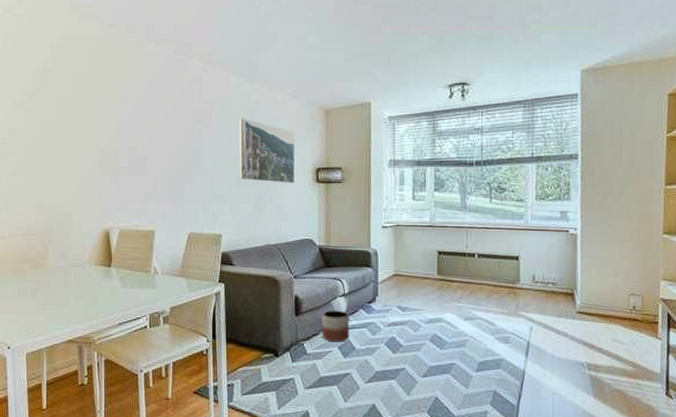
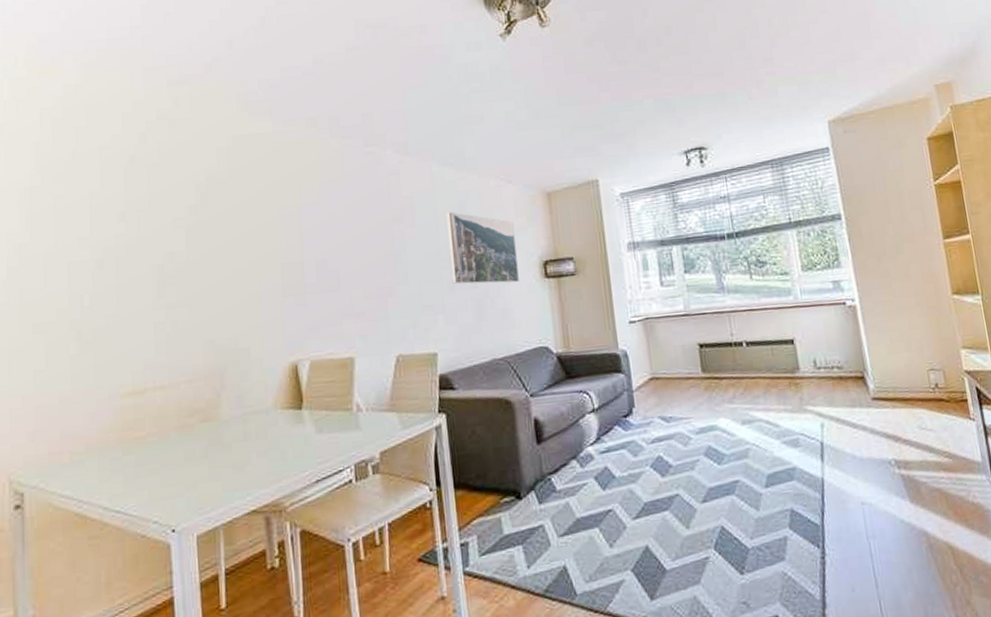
planter: present [322,310,350,342] -> none [569,430,606,472]

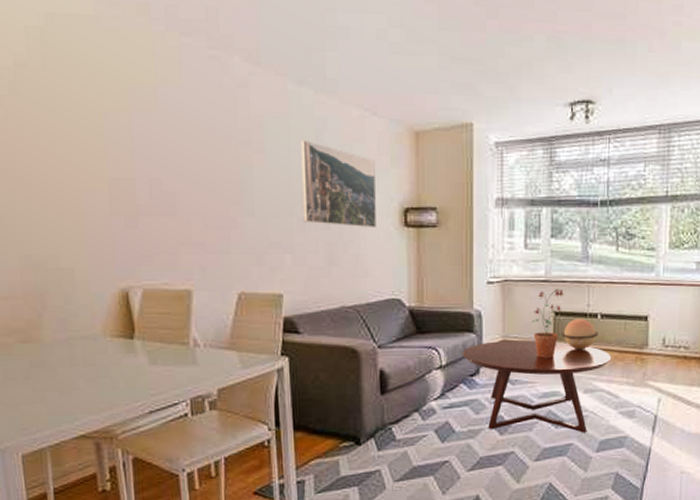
coffee table: none [613,373,765,473] -> present [462,340,612,433]
potted plant: none [678,320,706,392] -> present [532,288,564,358]
decorative sphere: none [709,348,746,381] -> present [562,318,598,350]

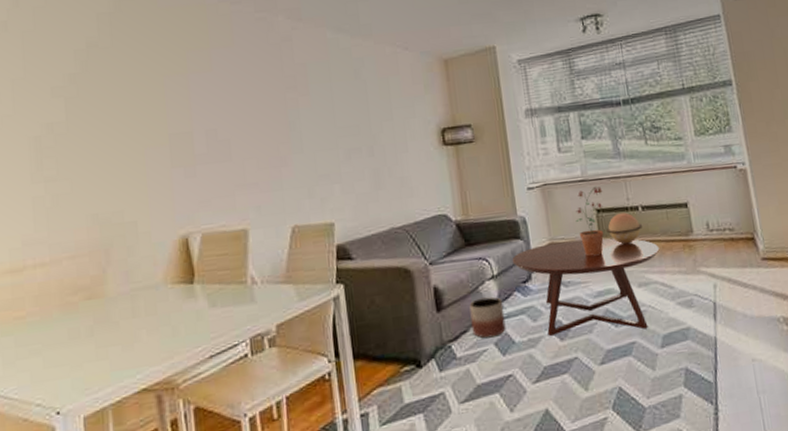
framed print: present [300,140,376,229] -> none [340,79,417,153]
planter: none [414,386,448,425] -> present [469,296,506,339]

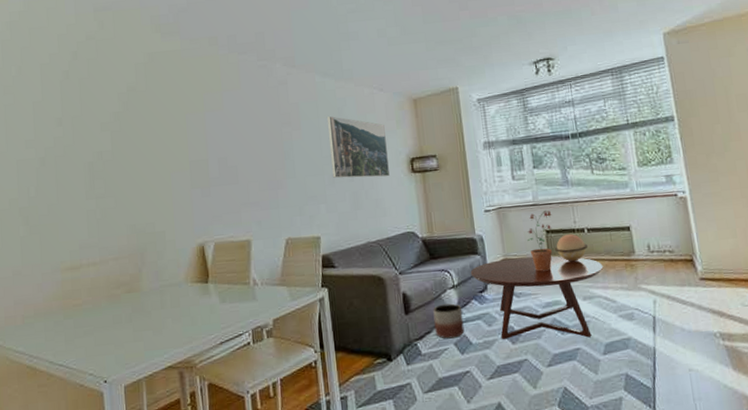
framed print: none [340,79,417,153] -> present [326,116,390,179]

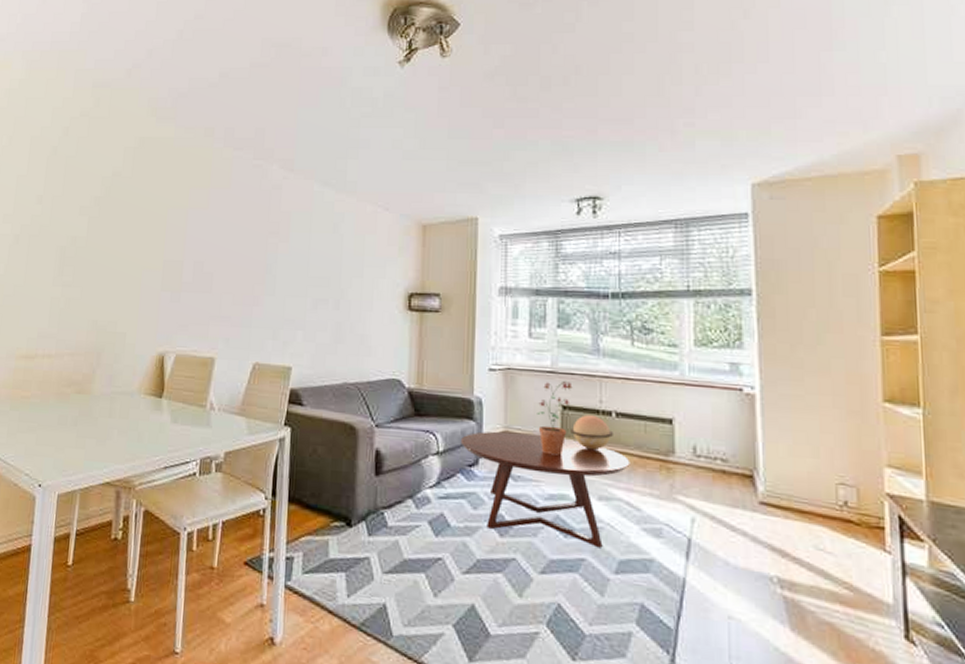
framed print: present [326,116,390,179] -> none [317,232,384,311]
planter: present [433,303,465,339] -> none [407,471,444,515]

